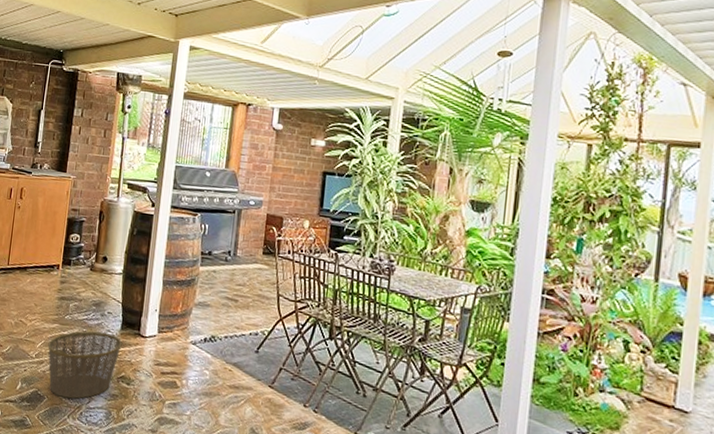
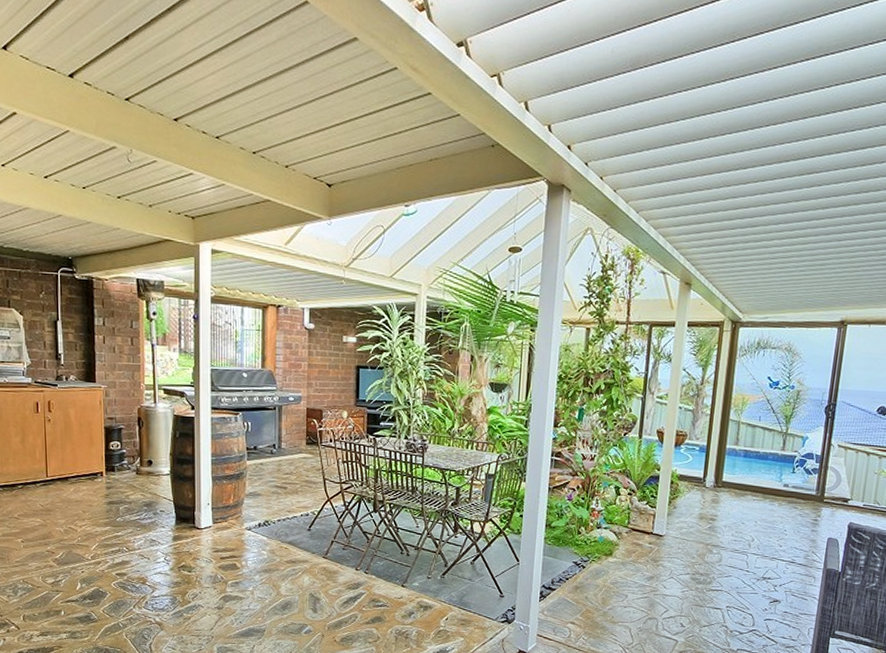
basket: present [47,330,122,399] -> none [102,526,179,591]

